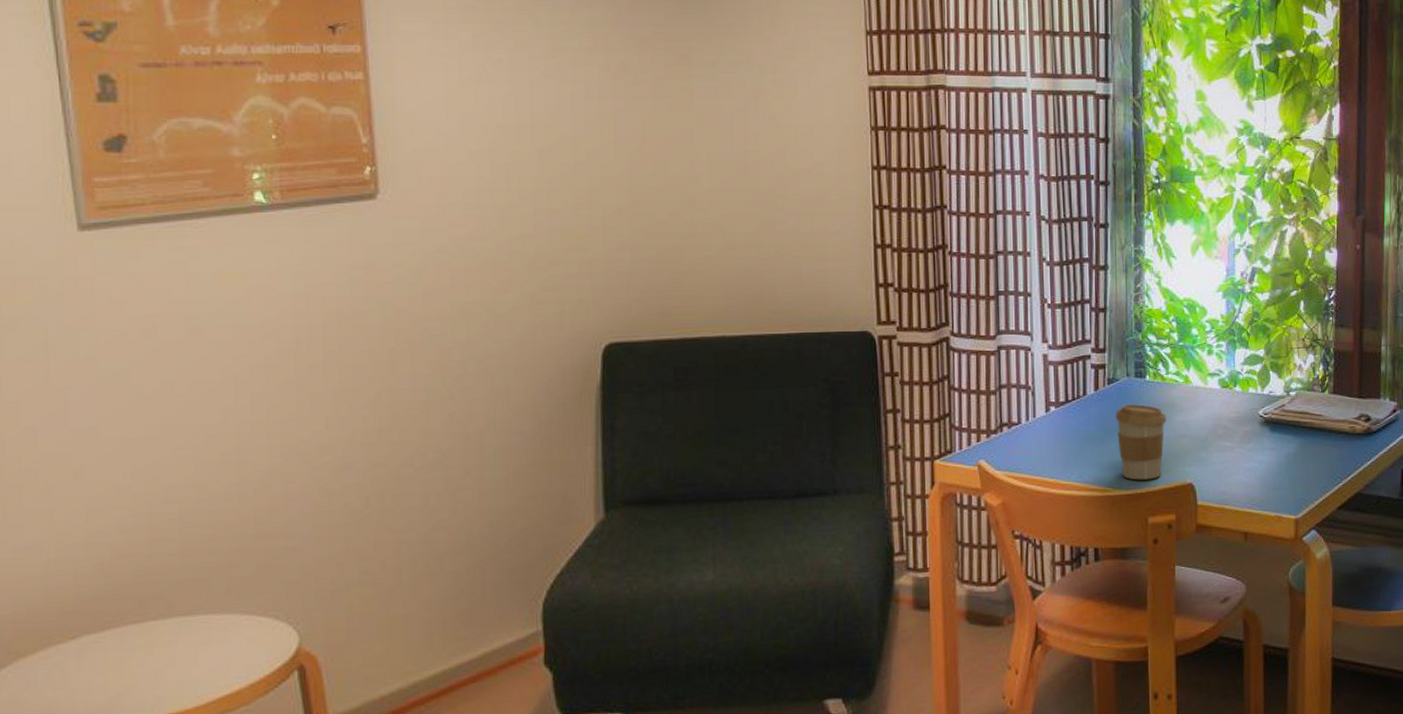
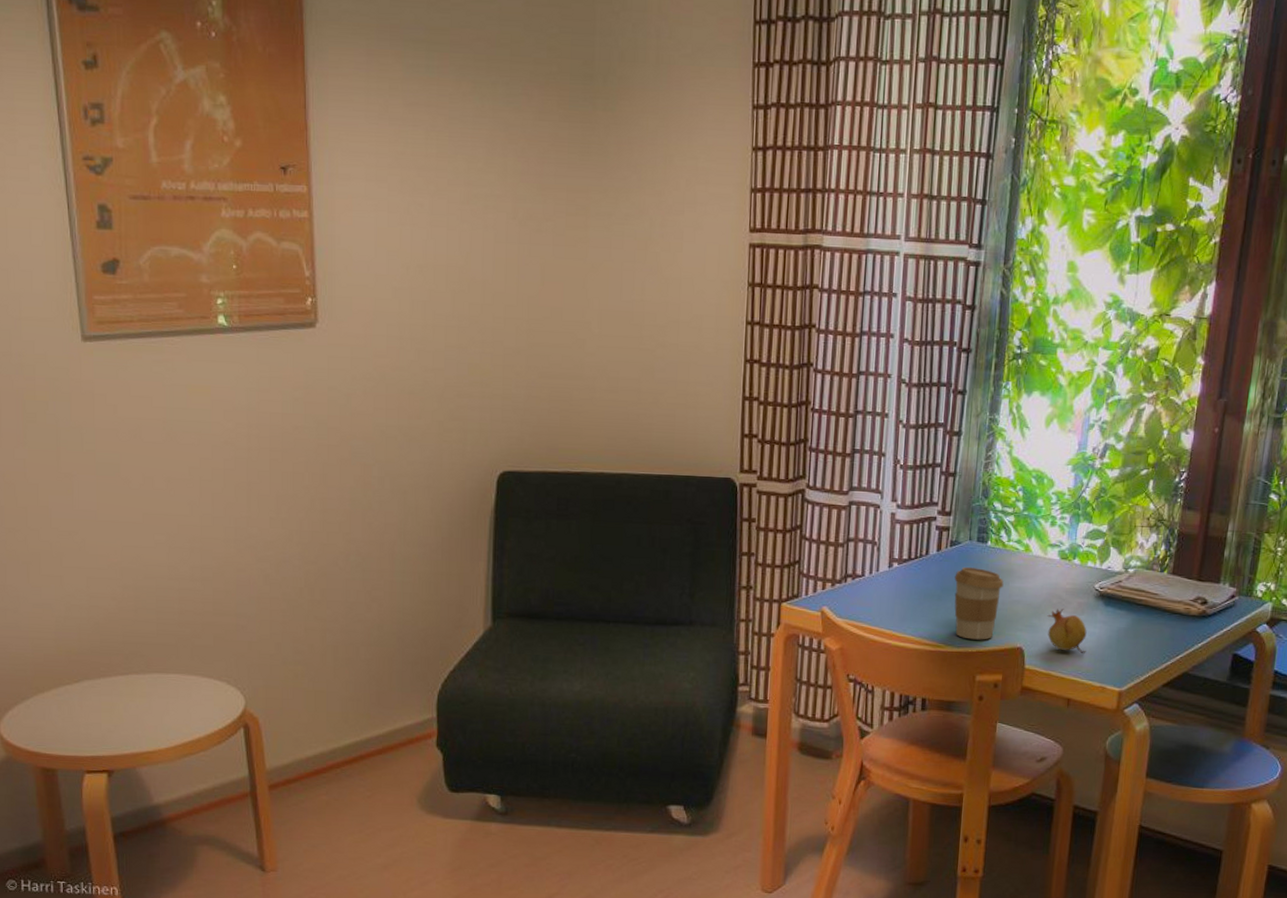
fruit: none [1214,438,1258,484] -> present [1047,608,1087,654]

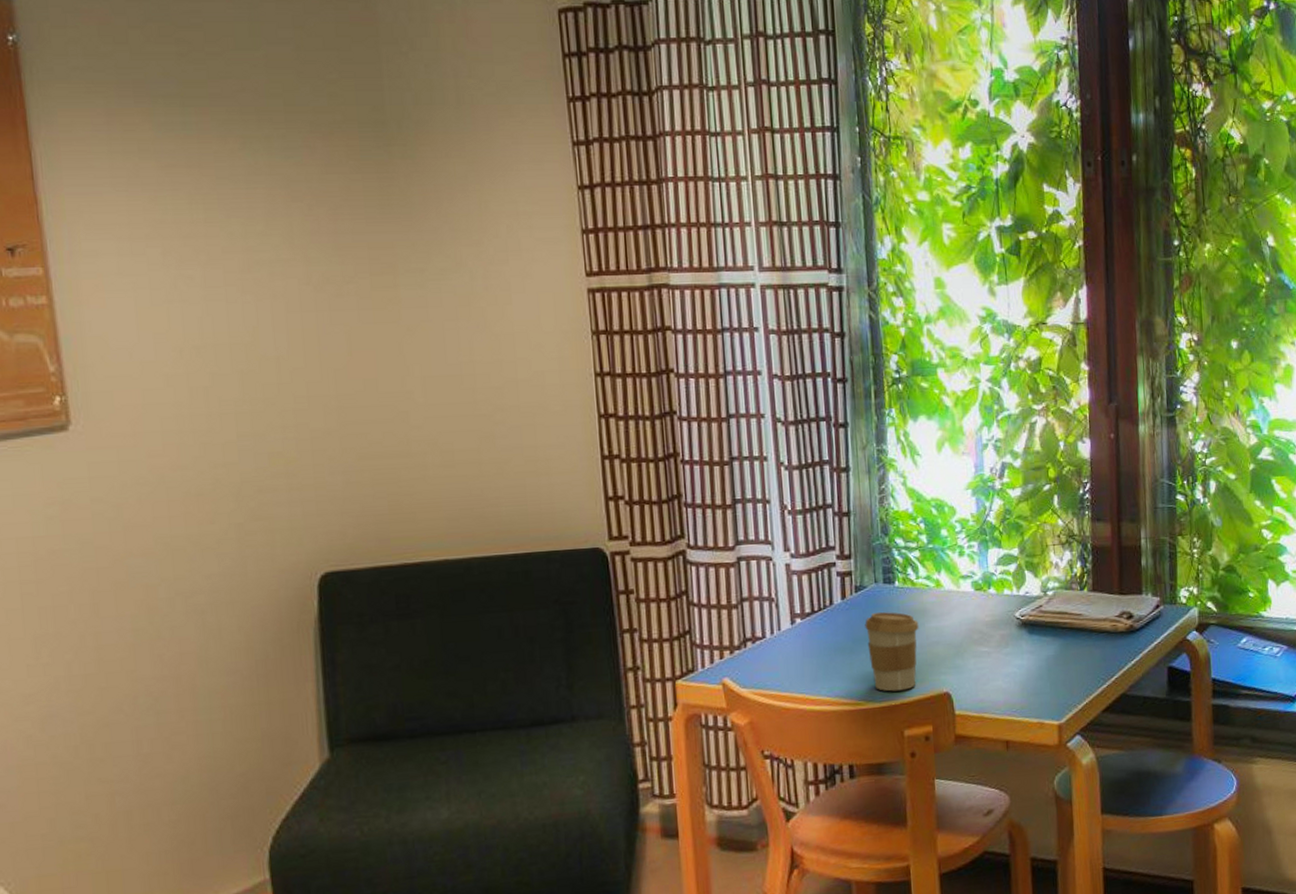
fruit: present [1047,608,1087,654] -> none [970,642,1017,690]

